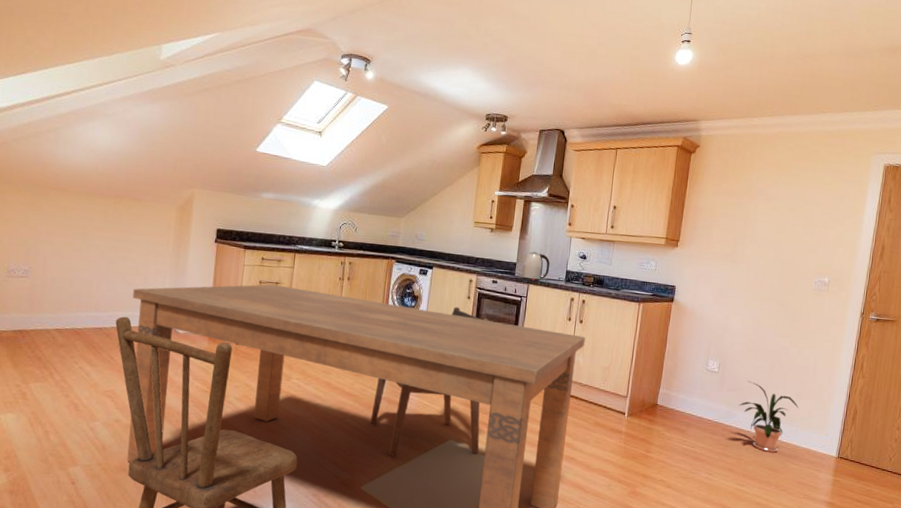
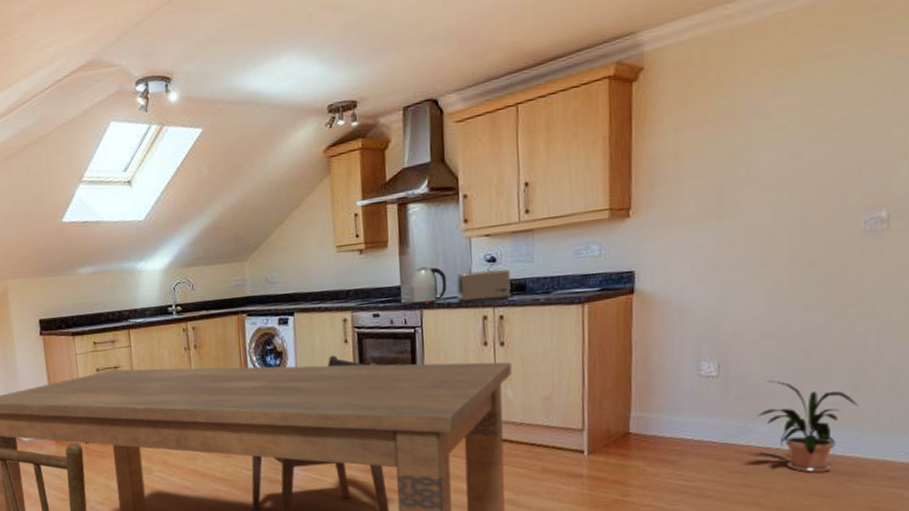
toaster: none [555,262,595,290] -> present [456,269,511,305]

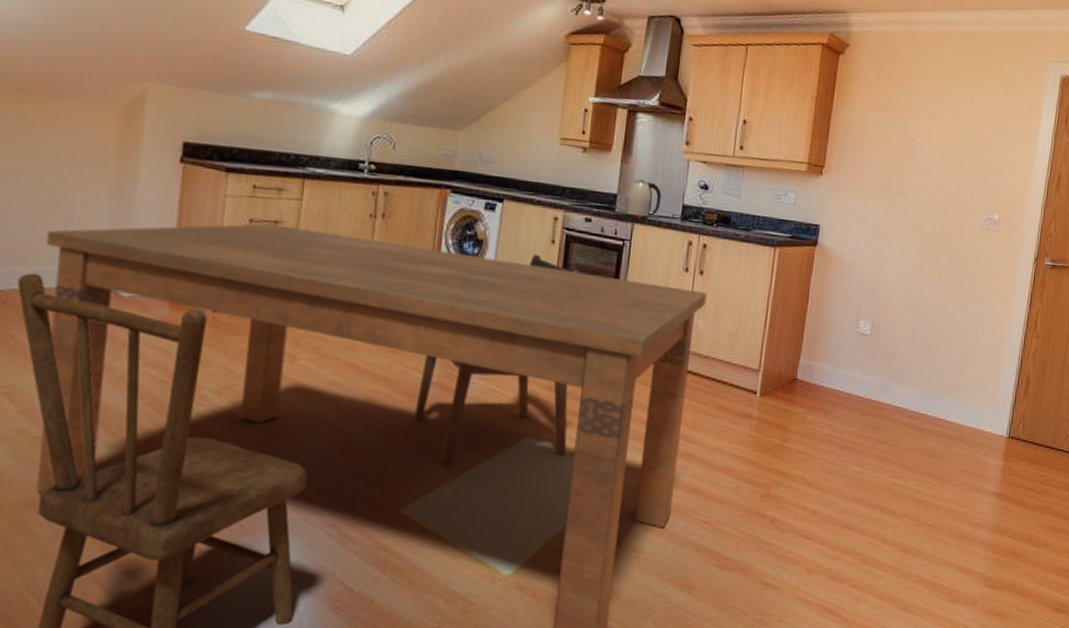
toaster: present [456,269,511,305] -> none [668,193,719,230]
house plant: present [757,380,857,474] -> none [894,345,964,436]

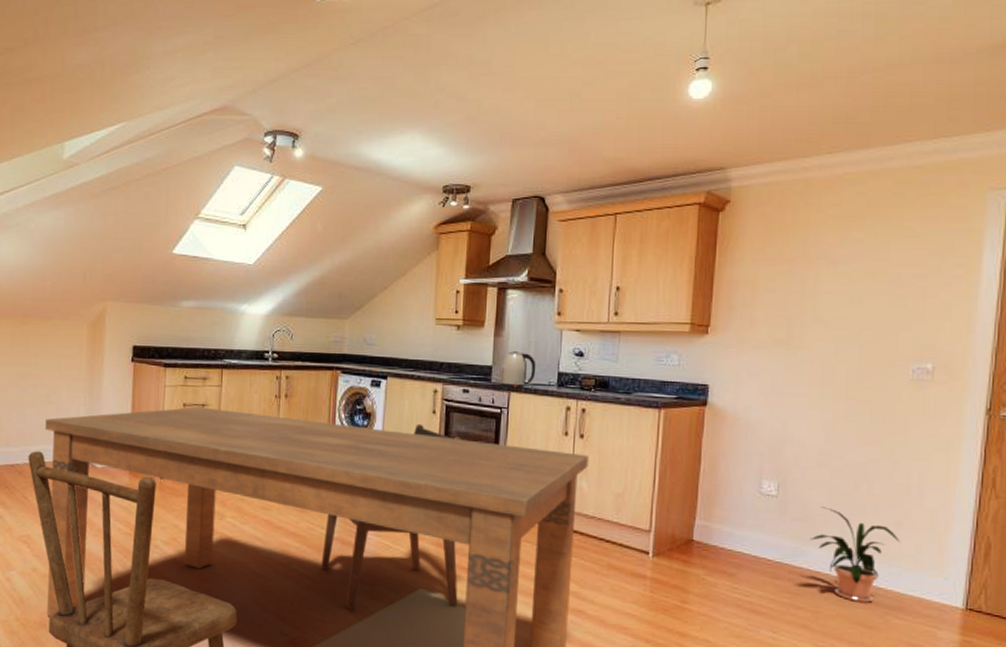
house plant: none [894,345,964,436] -> present [809,506,900,604]

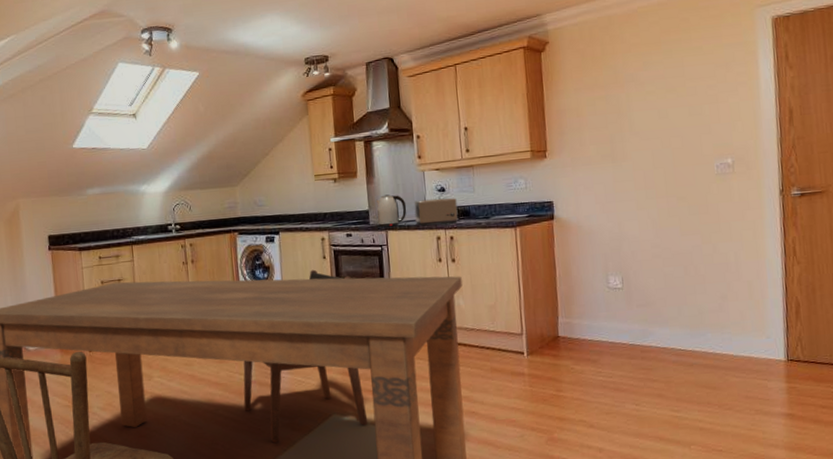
toaster: none [544,362,596,395] -> present [414,197,459,227]
house plant: present [809,506,900,604] -> none [654,291,727,369]

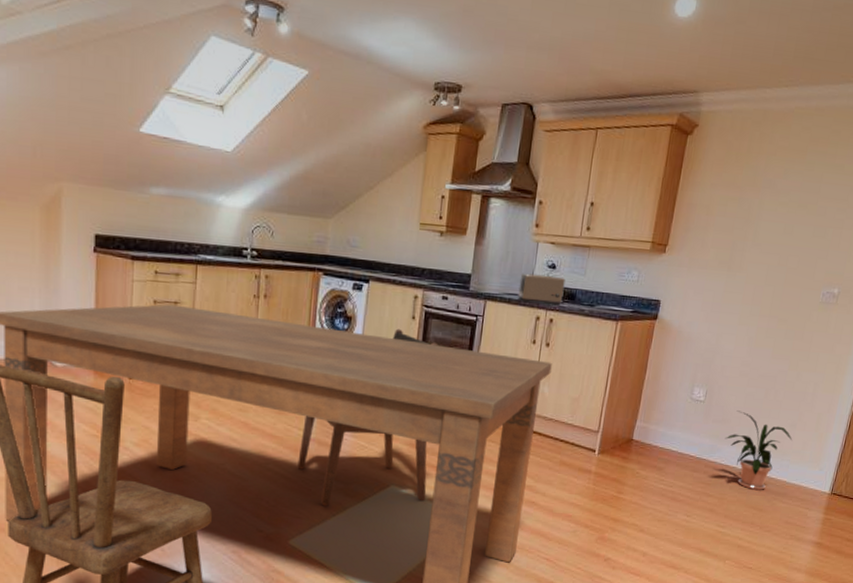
kettle: present [376,194,407,228] -> none [477,260,513,298]
house plant: none [654,291,727,369] -> present [725,410,792,491]

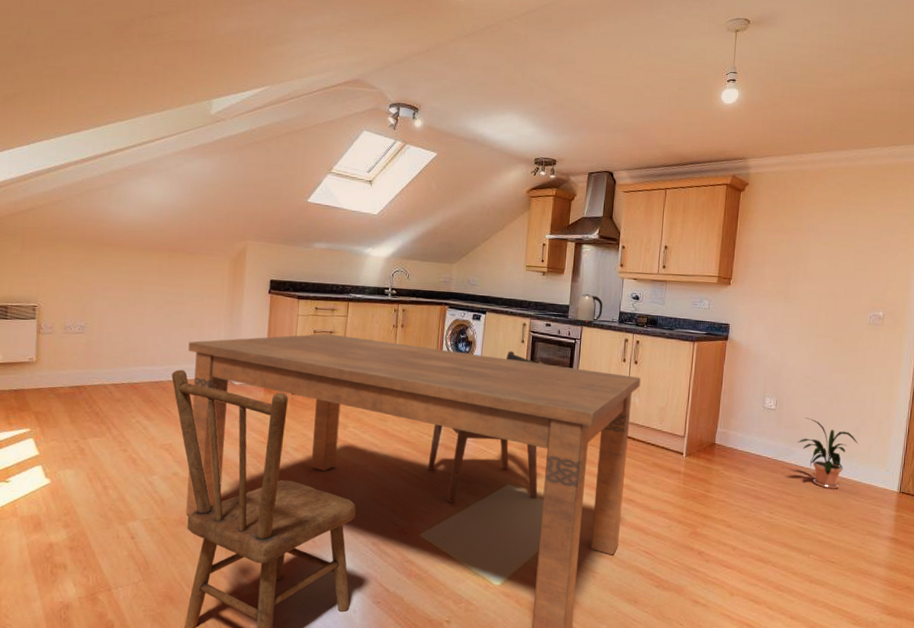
kettle: none [477,260,513,298] -> present [575,294,603,324]
toaster: present [517,273,566,306] -> none [608,303,648,330]

